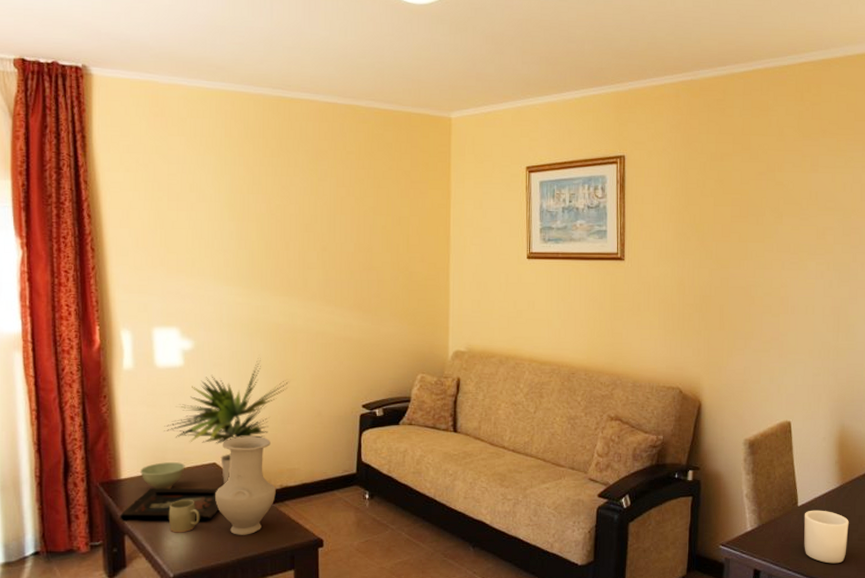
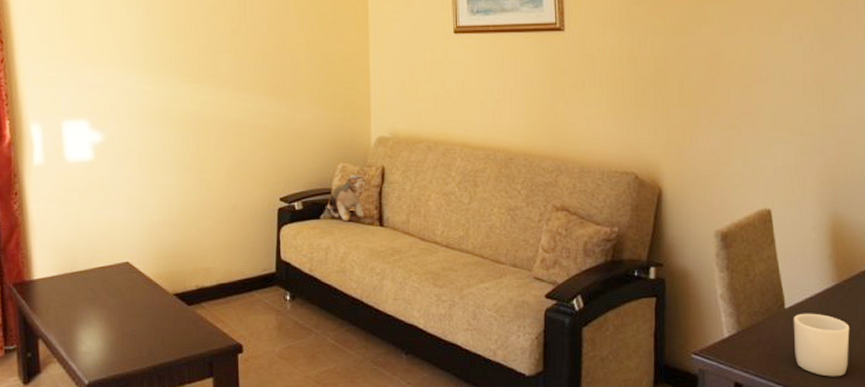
decorative tray: present [120,487,219,522] -> none [33,288,133,325]
bowl: present [139,462,185,490] -> none [52,262,98,291]
plant: present [164,358,289,484] -> none [76,150,202,285]
mug: present [168,499,200,533] -> none [82,301,114,337]
vase: present [215,435,276,535] -> none [129,232,191,340]
plush toy: none [404,384,445,428] -> present [325,173,369,222]

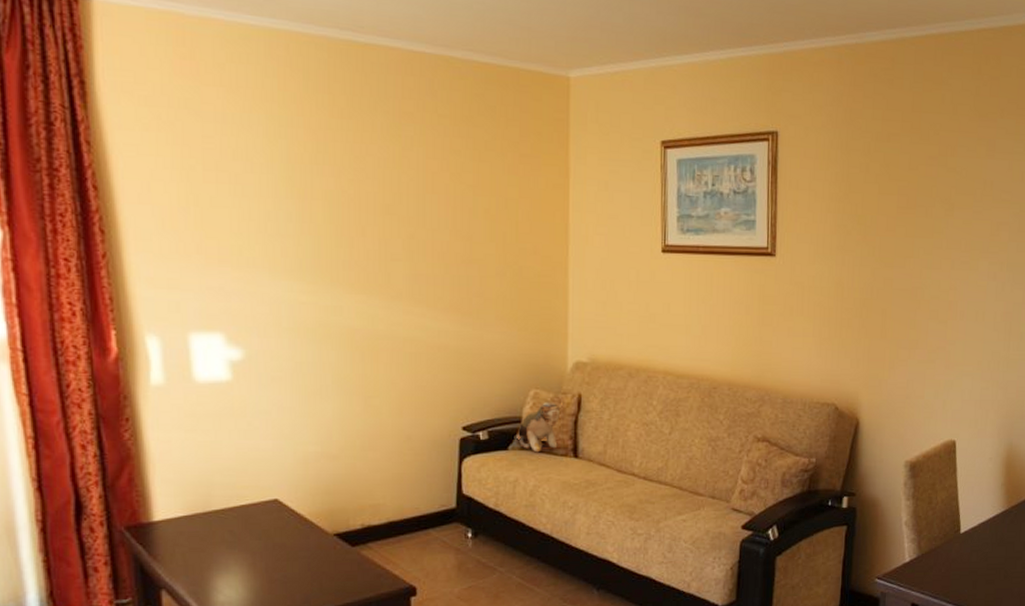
mug: present [793,313,850,377] -> none [965,537,1013,594]

